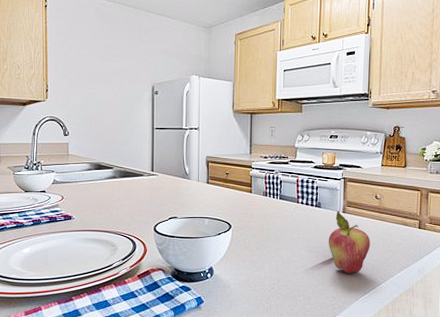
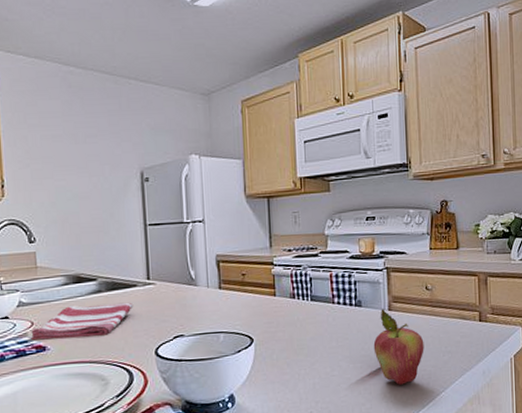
dish towel: none [61,187,140,212] -> present [31,302,134,341]

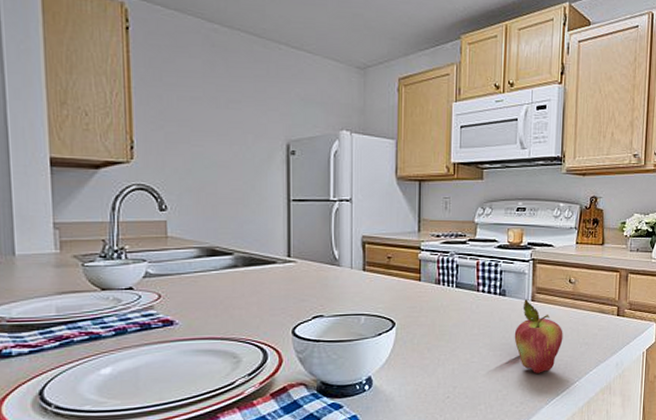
dish towel: present [31,302,134,341] -> none [158,279,272,314]

